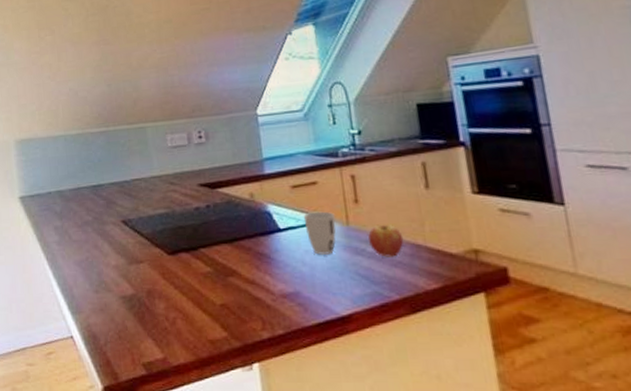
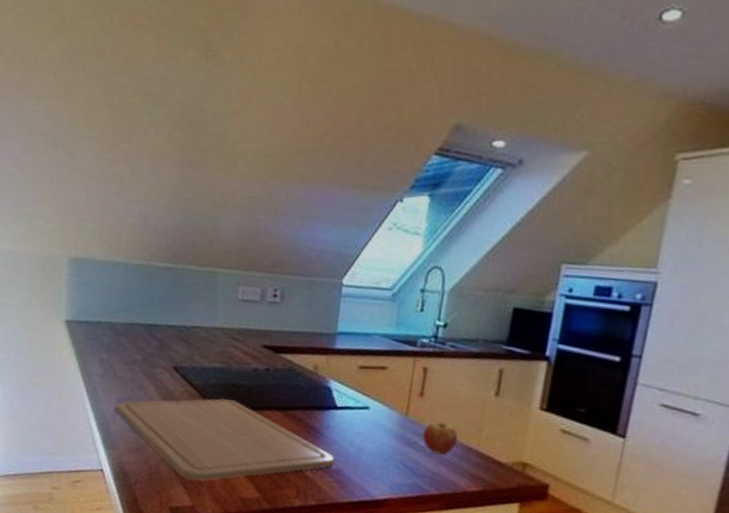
chopping board: none [75,241,291,331] -> present [115,398,334,482]
cup: present [303,211,336,255] -> none [362,396,396,441]

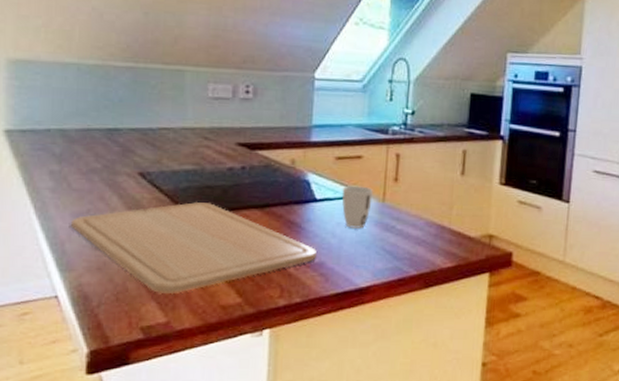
cup: none [362,396,396,441] -> present [342,185,373,229]
fruit: present [422,421,459,455] -> none [399,204,432,236]

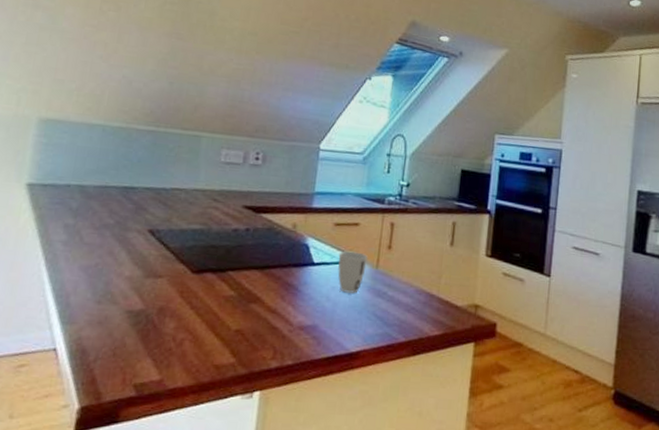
chopping board: present [70,201,316,295] -> none [77,260,311,352]

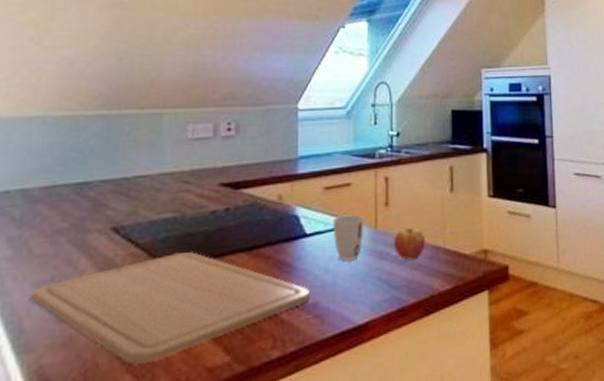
chopping board: none [77,260,311,352] -> present [30,252,310,365]
fruit: none [391,272,422,303] -> present [393,227,426,261]

